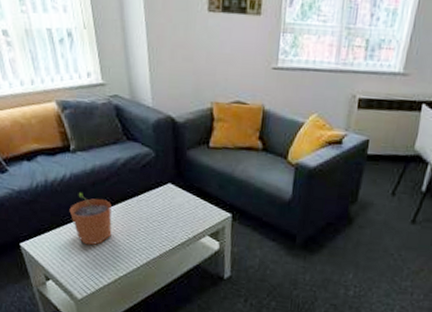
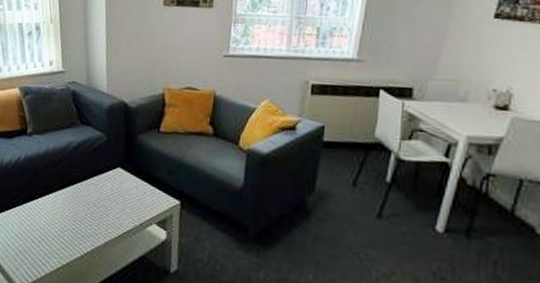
plant pot: present [69,193,112,246] -> none [20,175,61,230]

